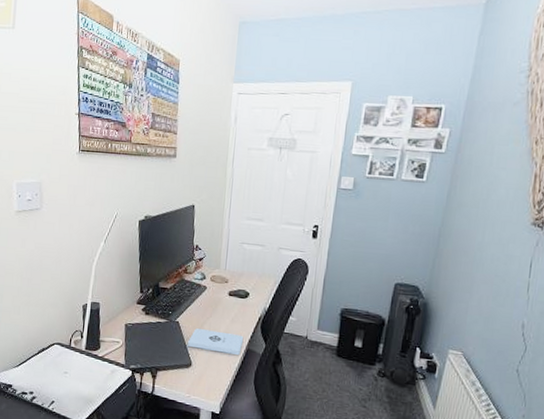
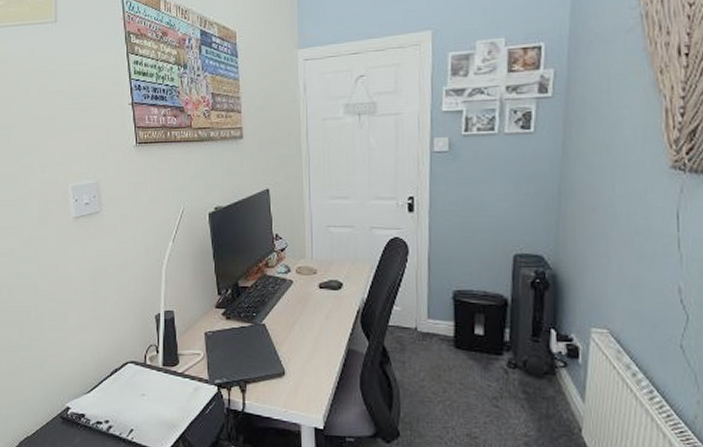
notepad: present [187,328,244,356] -> none [277,330,343,358]

